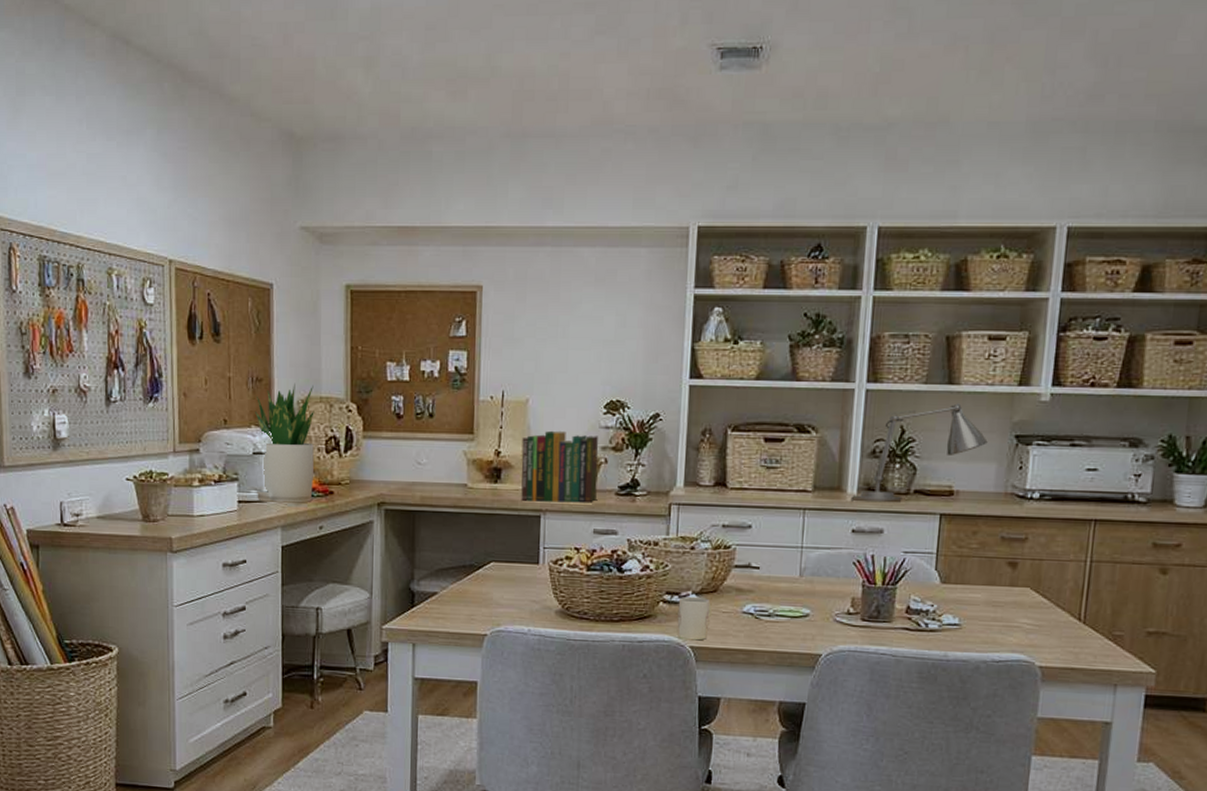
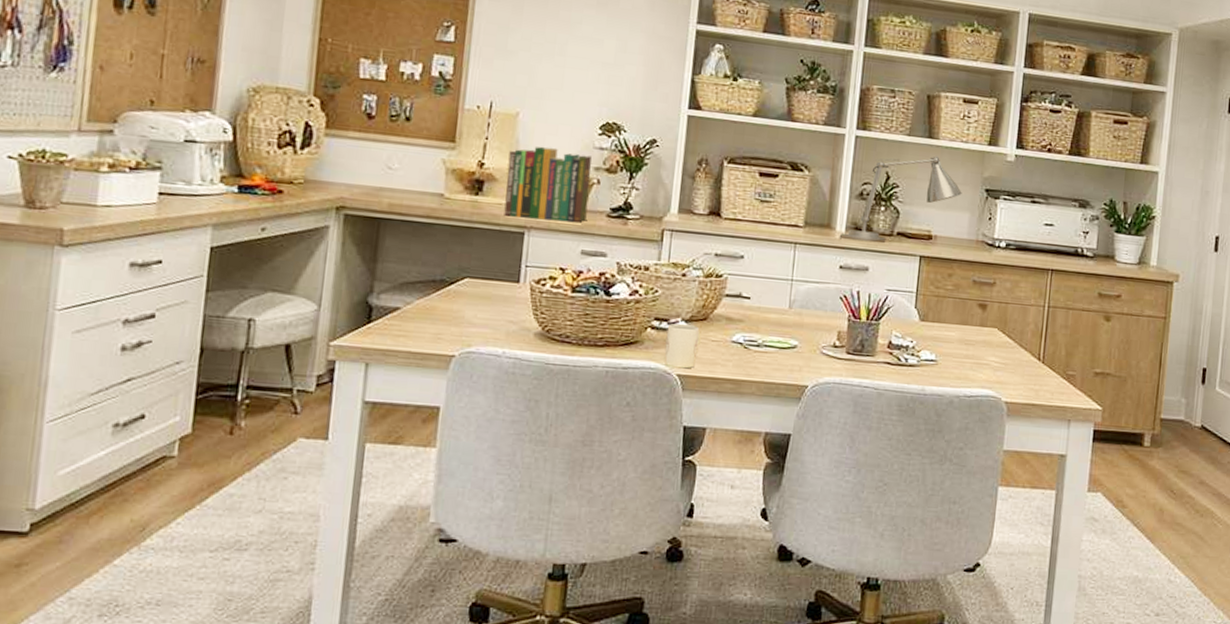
planter: present [255,383,314,504] -> none [184,69,269,201]

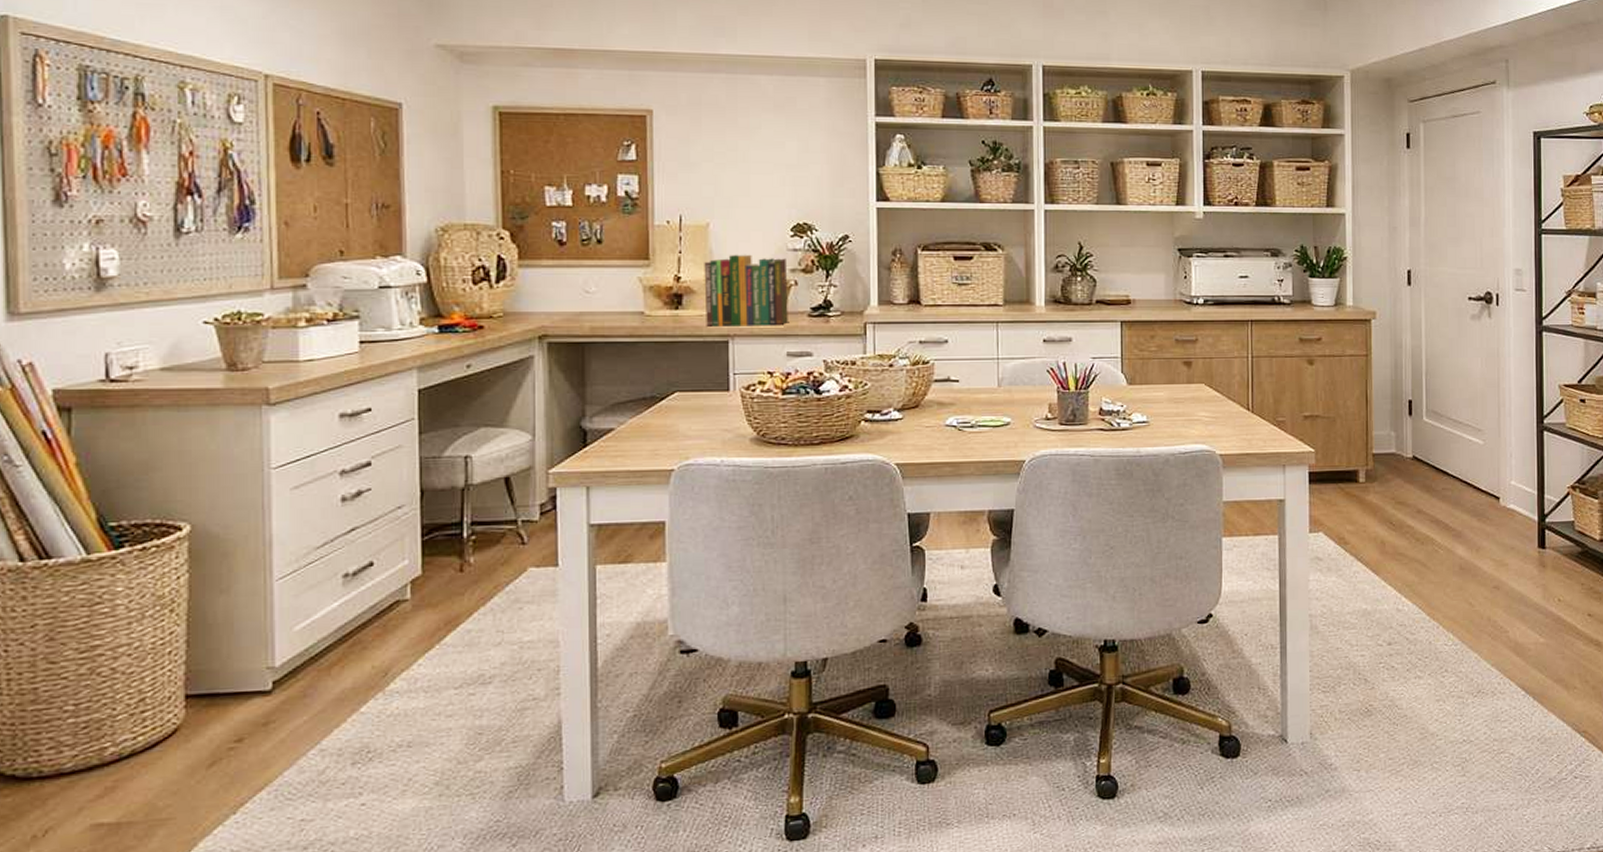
mug: present [664,323,700,369] -> none [880,413,913,458]
desk lamp: present [839,156,962,244] -> none [1039,221,1155,313]

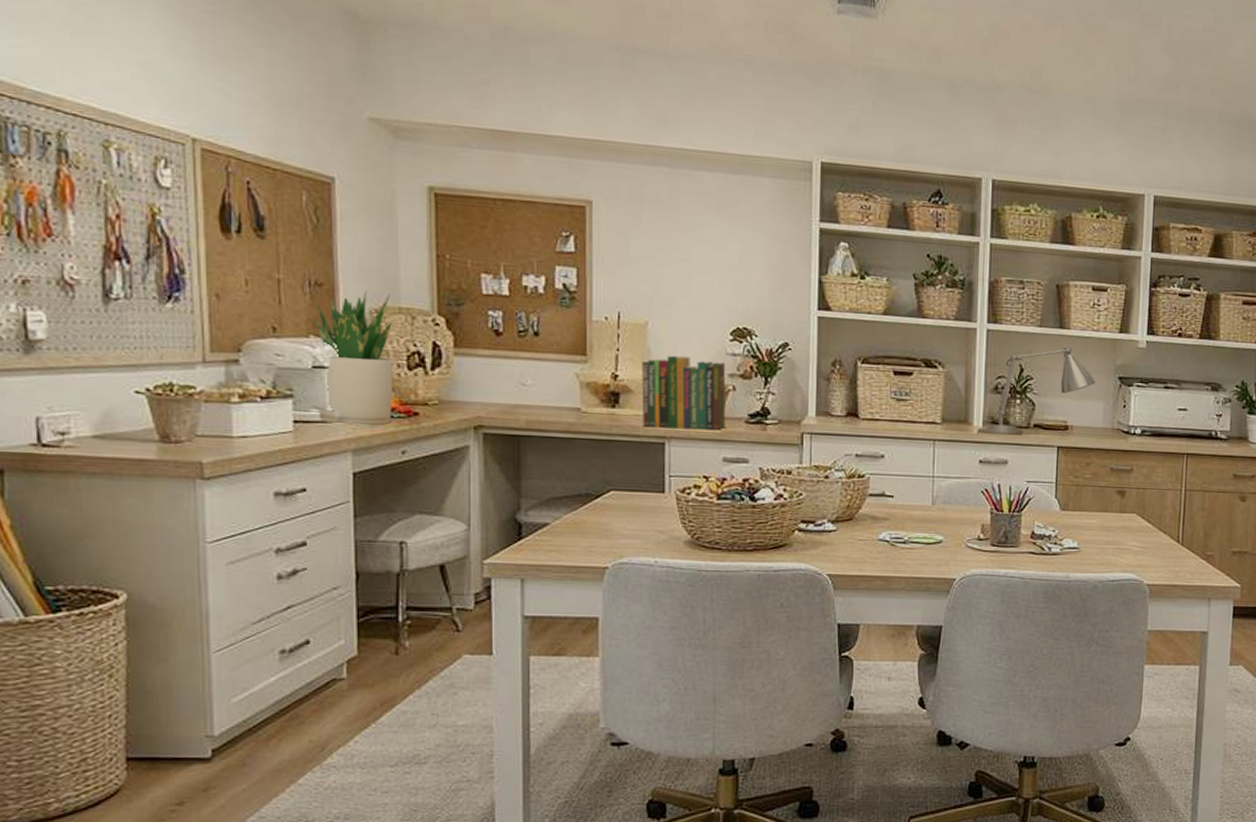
planter: none [381,209,457,342] -> present [314,290,392,426]
desk lamp: none [1039,221,1155,313] -> present [977,346,1096,436]

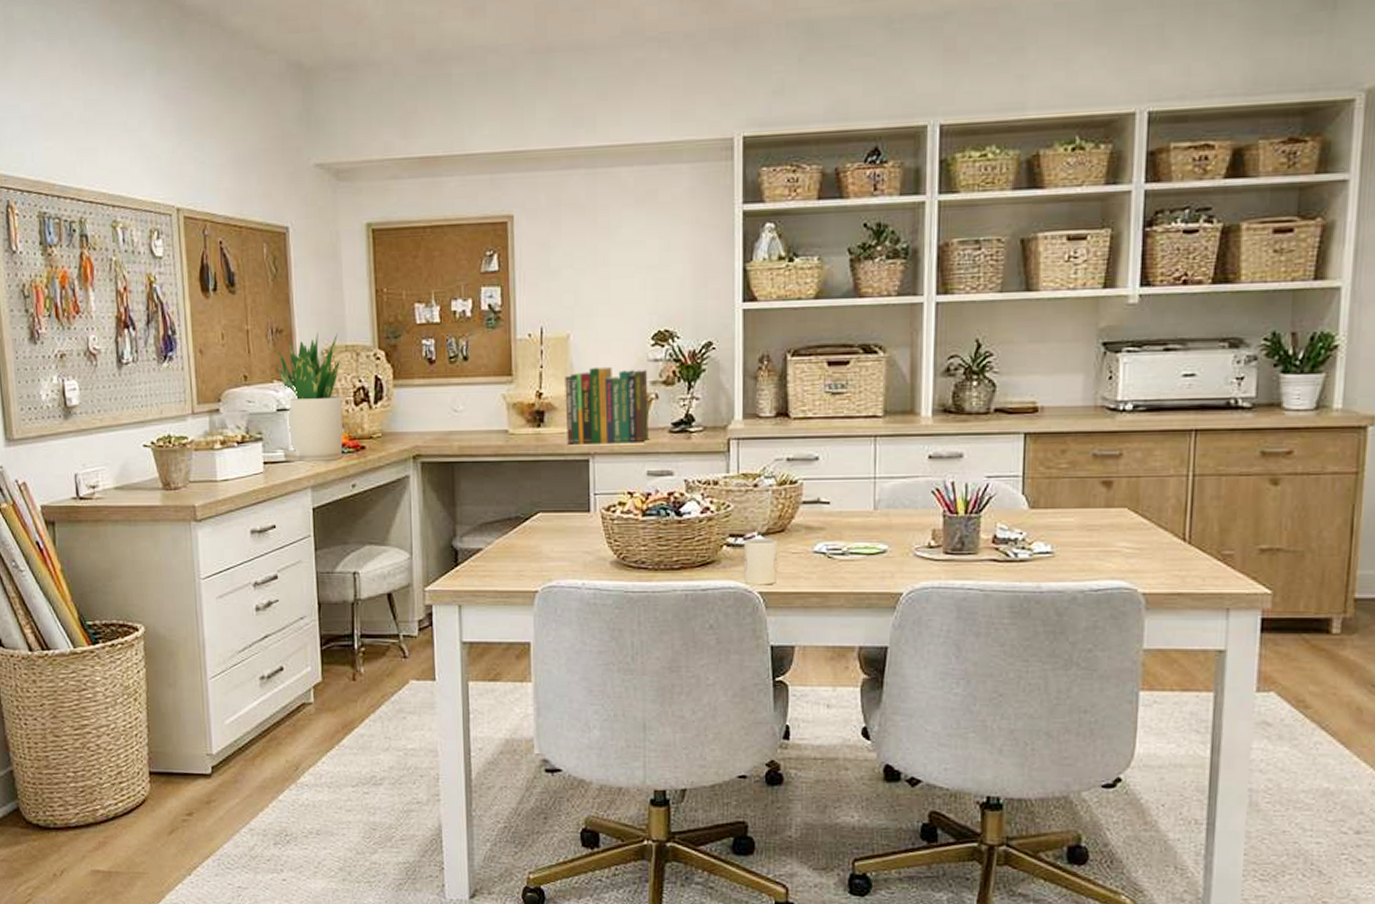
mug: none [813,524,846,569] -> present [743,537,778,585]
desk lamp: present [977,346,1096,436] -> none [925,311,1073,425]

